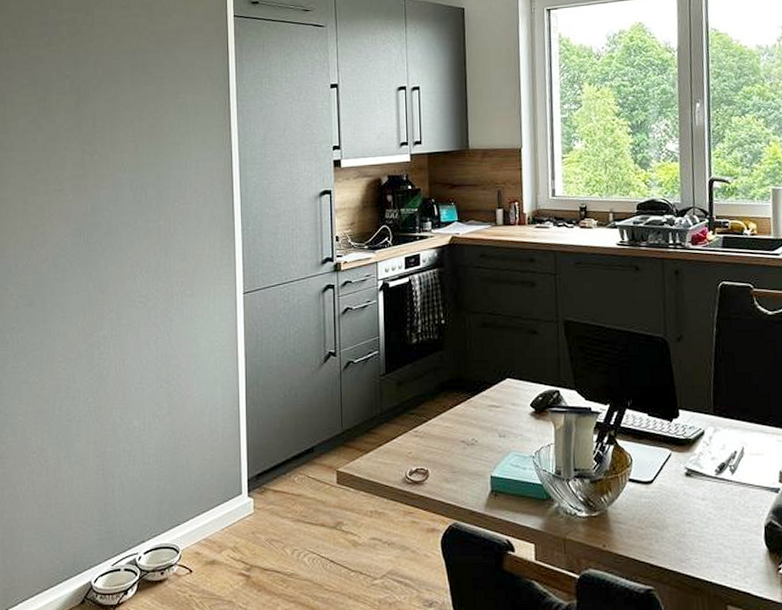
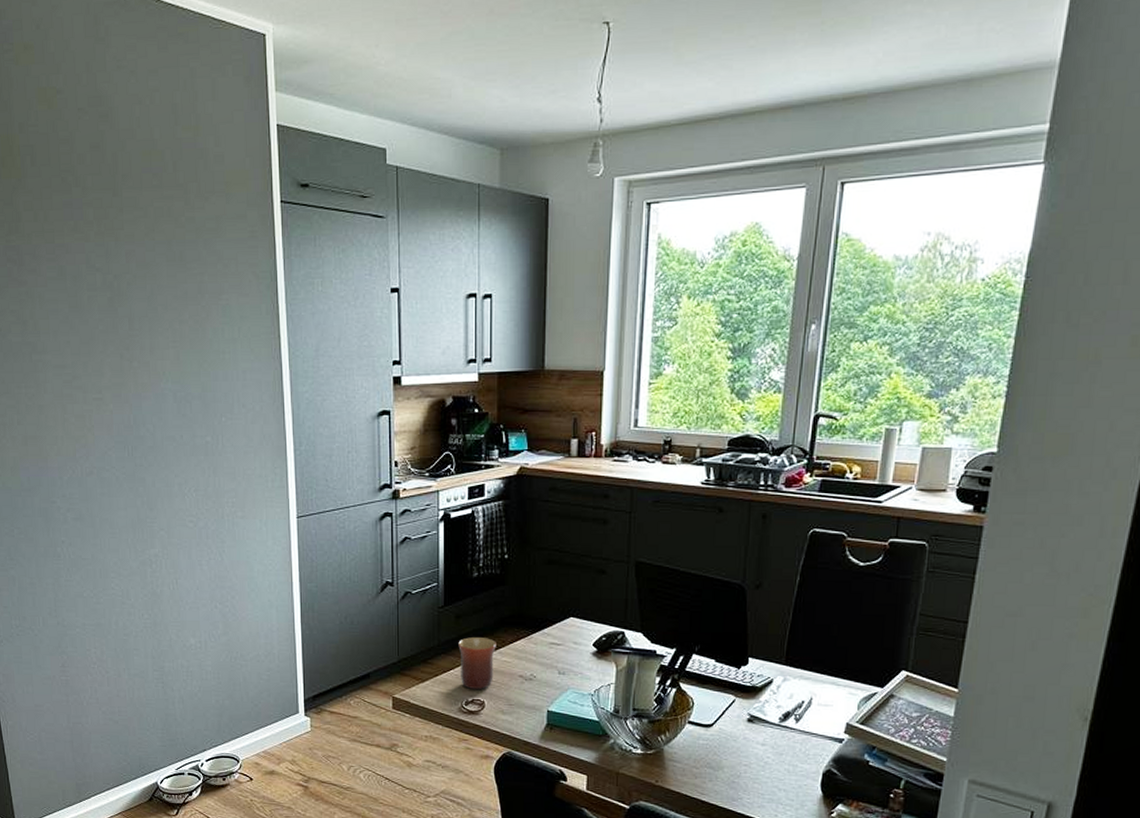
mug: none [400,404,438,458] -> present [458,637,496,689]

